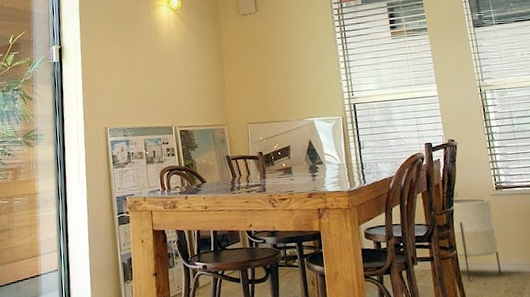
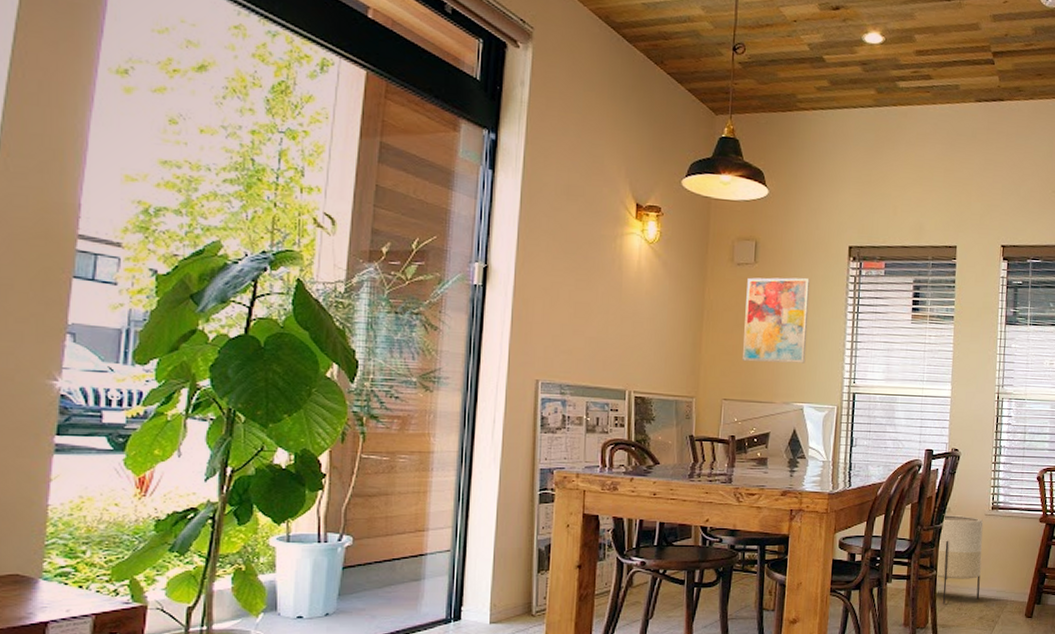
wall art: none [252,17,310,91] -> present [741,277,810,364]

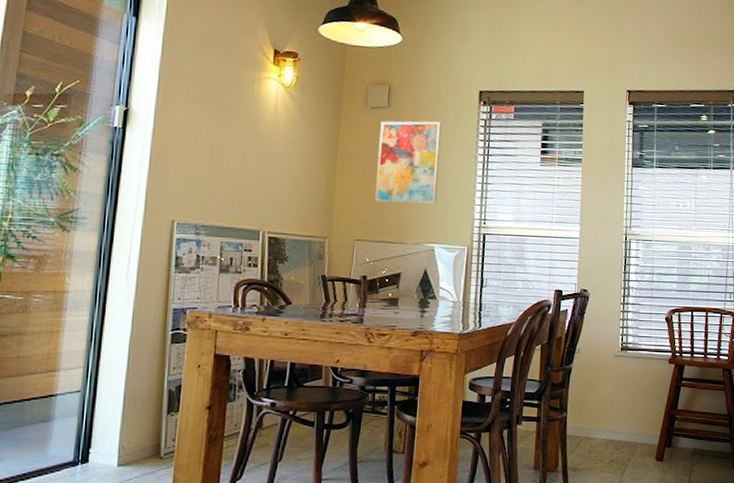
planter: present [937,514,984,605] -> none [567,355,613,448]

